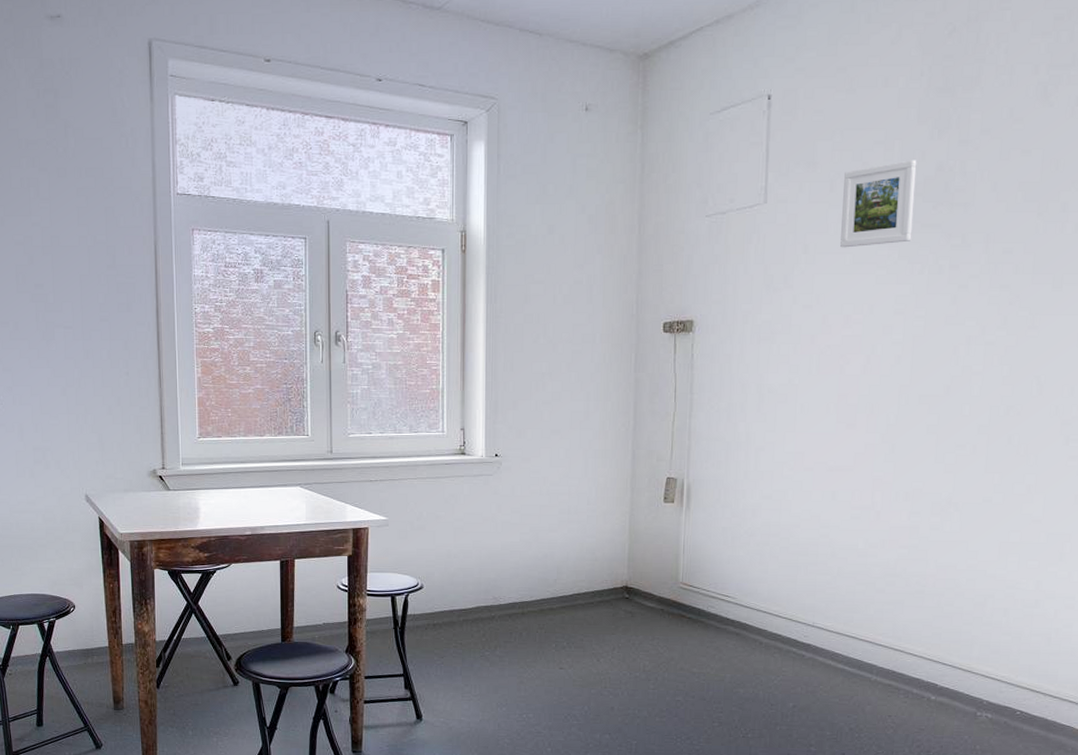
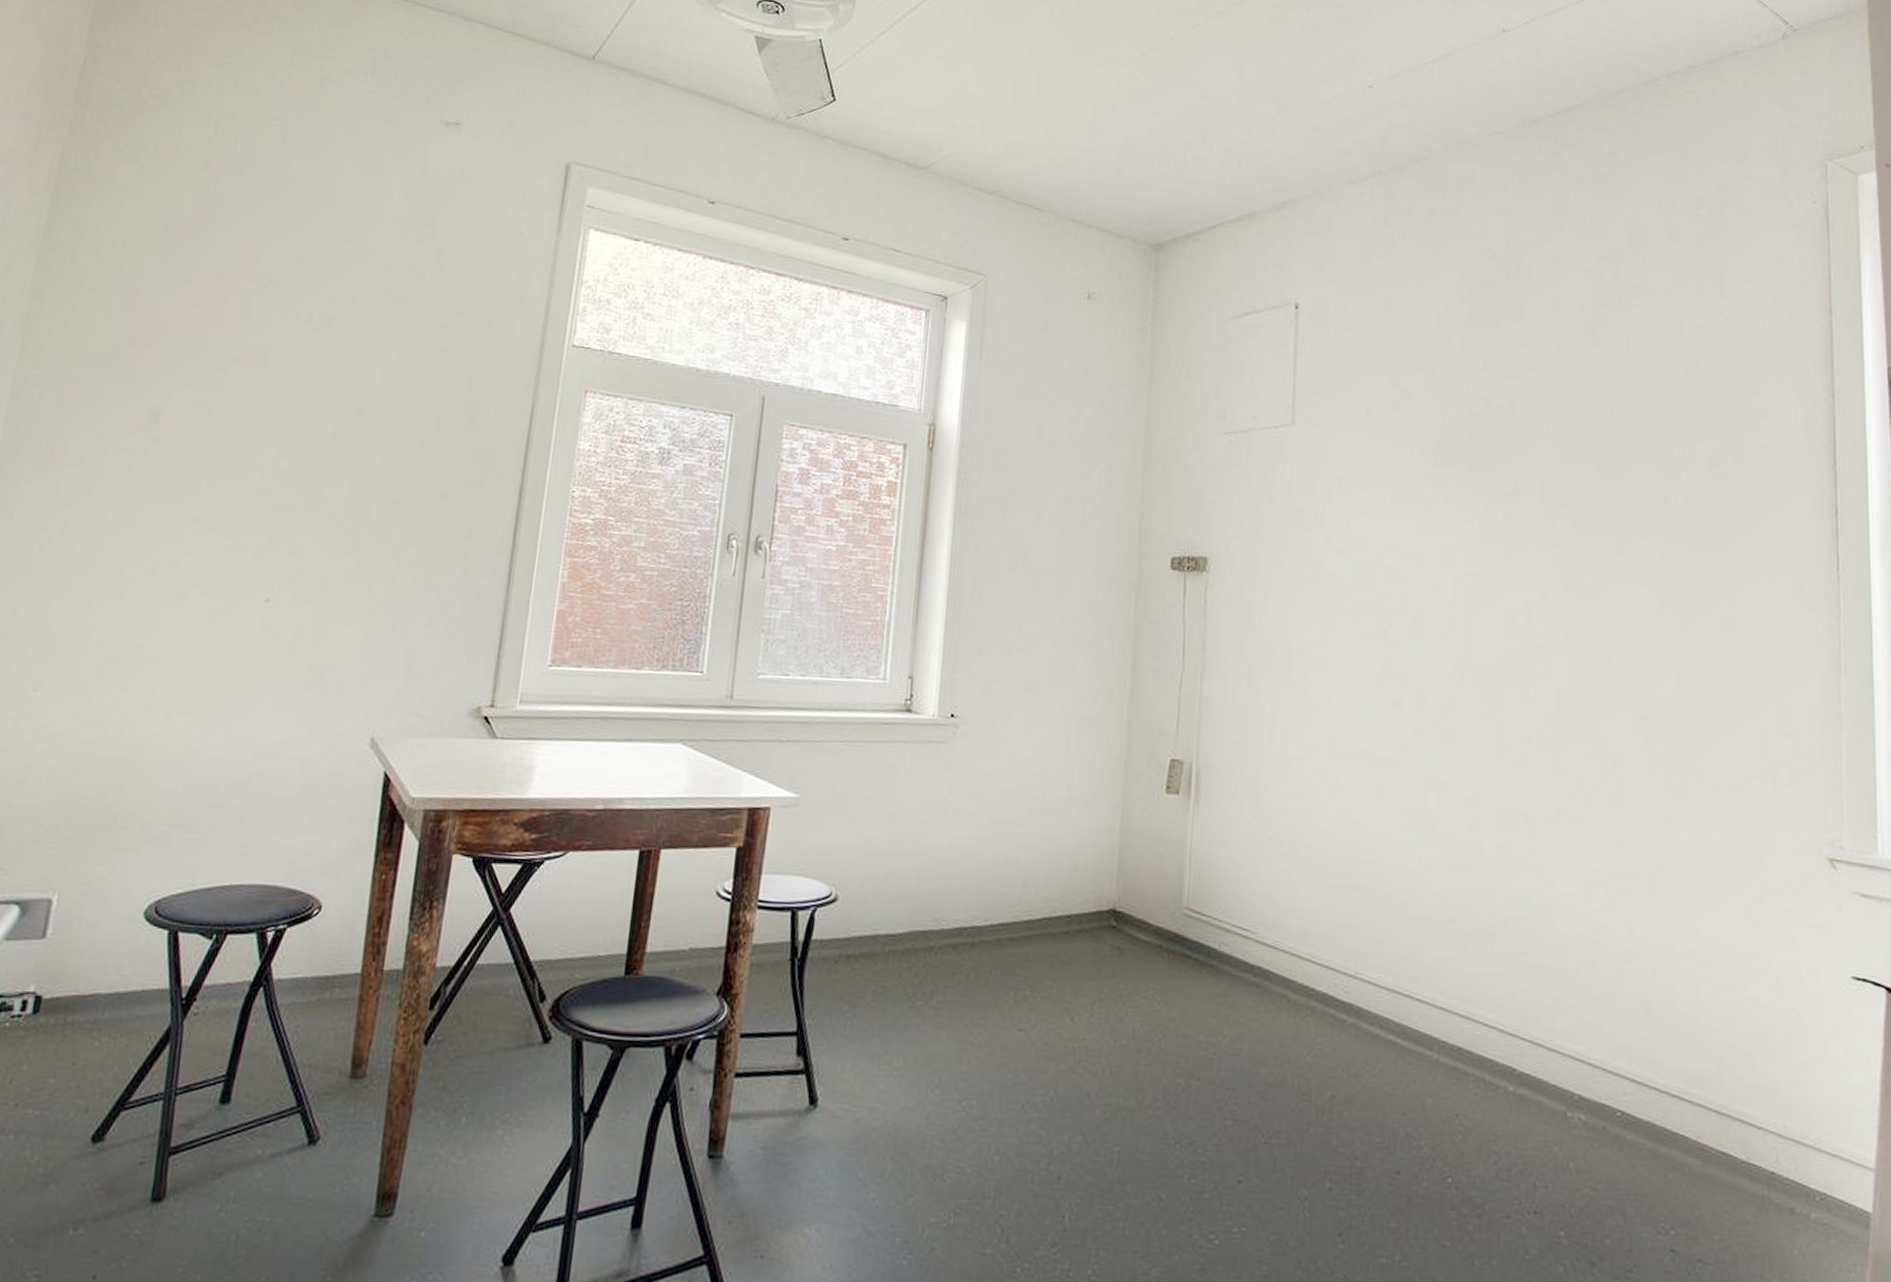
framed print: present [840,160,917,248] -> none [1379,391,1461,485]

